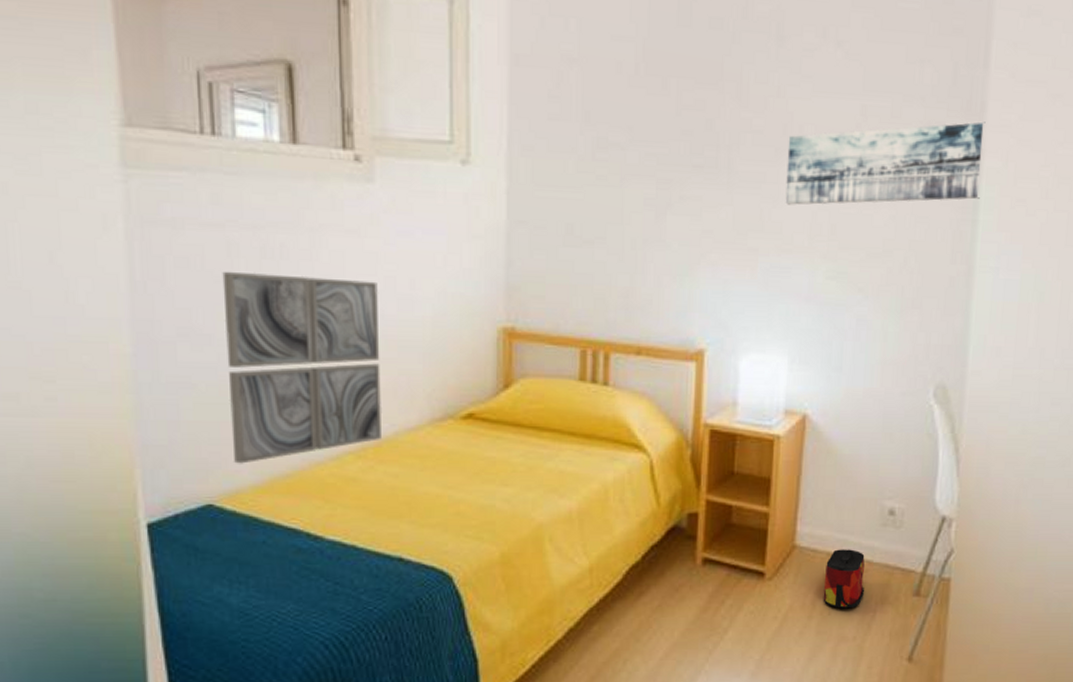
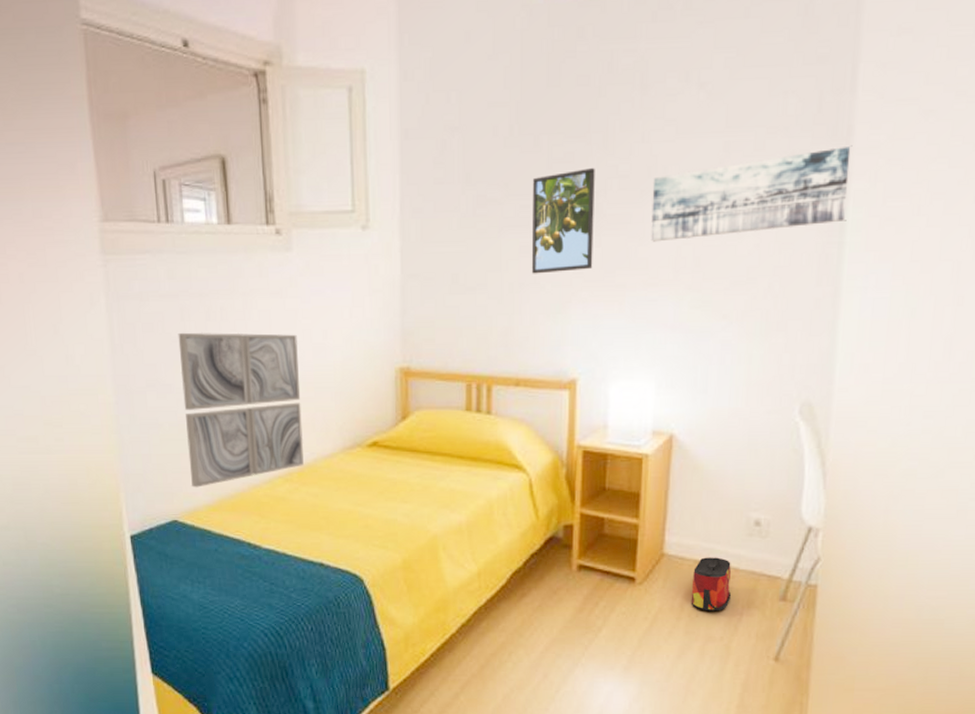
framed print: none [656,119,728,231] -> present [531,168,595,274]

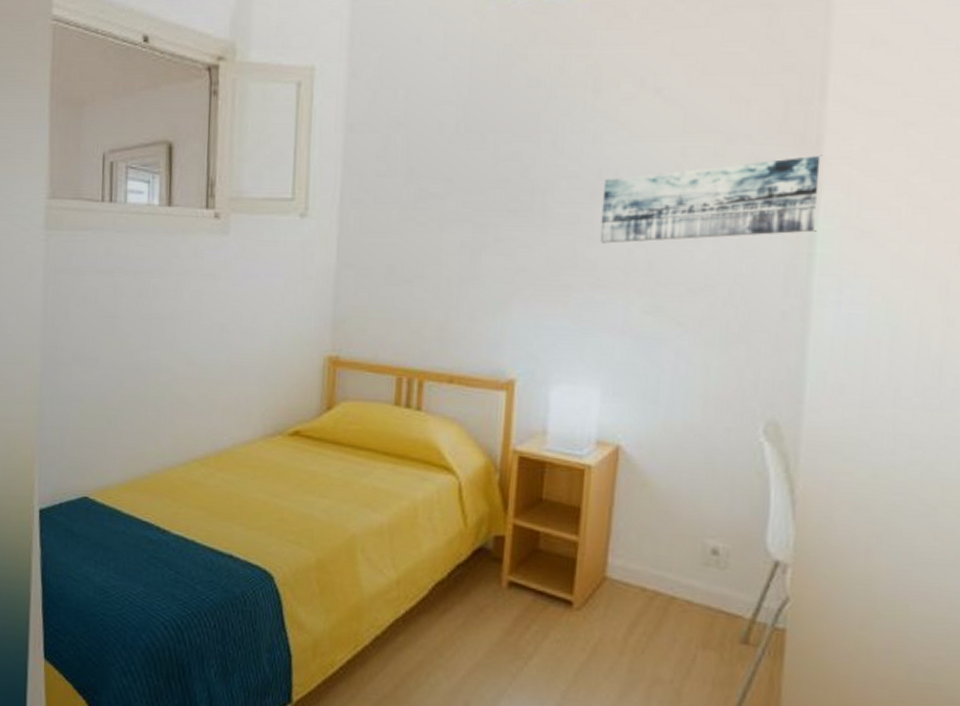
wall art: present [178,332,304,488] -> none [106,308,226,465]
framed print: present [531,168,595,274] -> none [471,167,543,270]
bag: present [691,557,731,612] -> none [636,585,684,649]

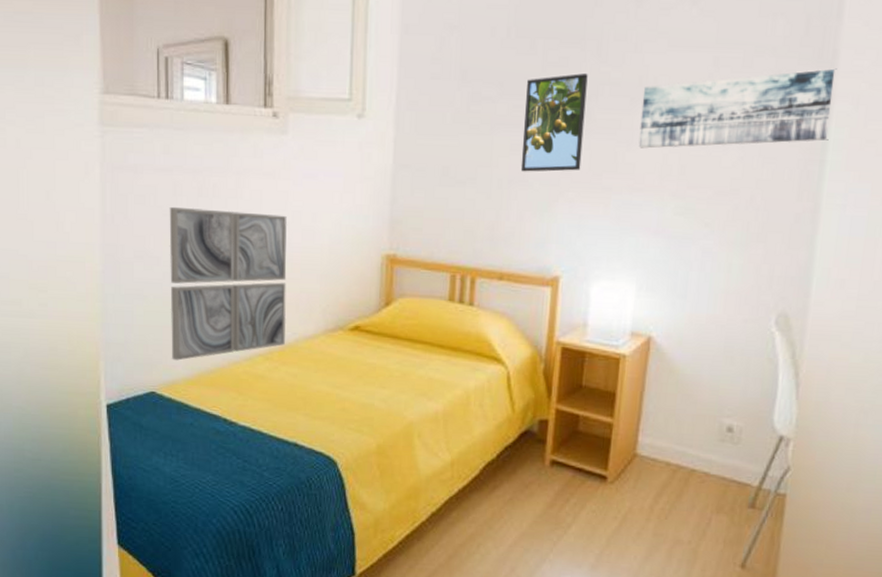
wall art: none [106,308,226,465] -> present [169,206,287,361]
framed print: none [471,167,543,270] -> present [520,73,588,172]

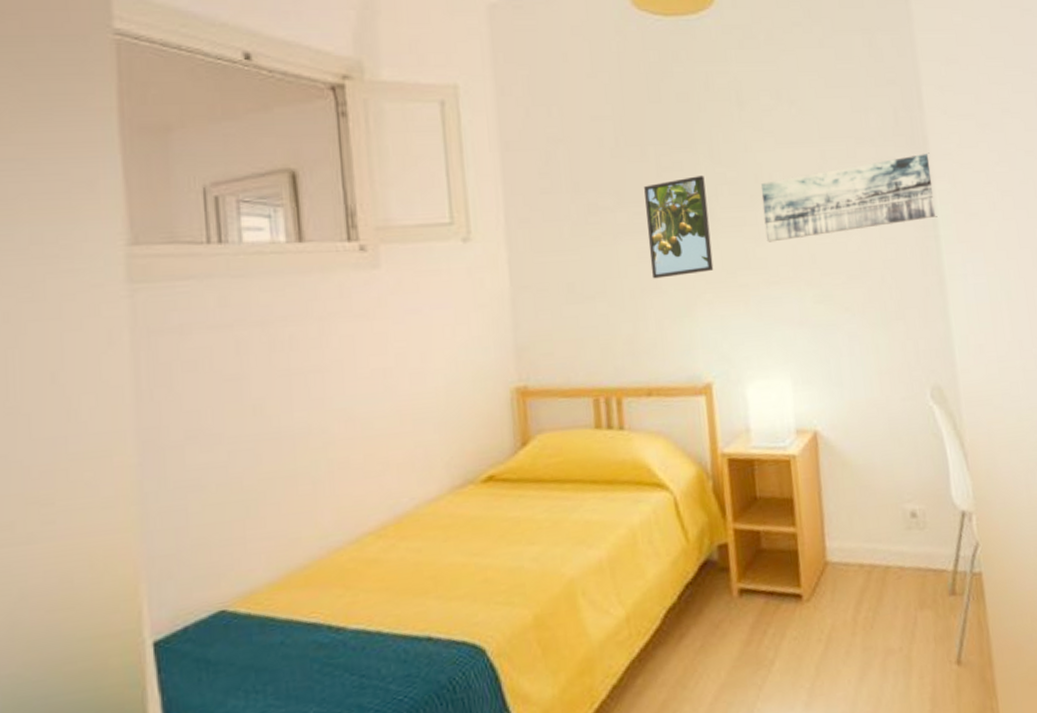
wall art: present [169,206,287,361] -> none [231,360,402,563]

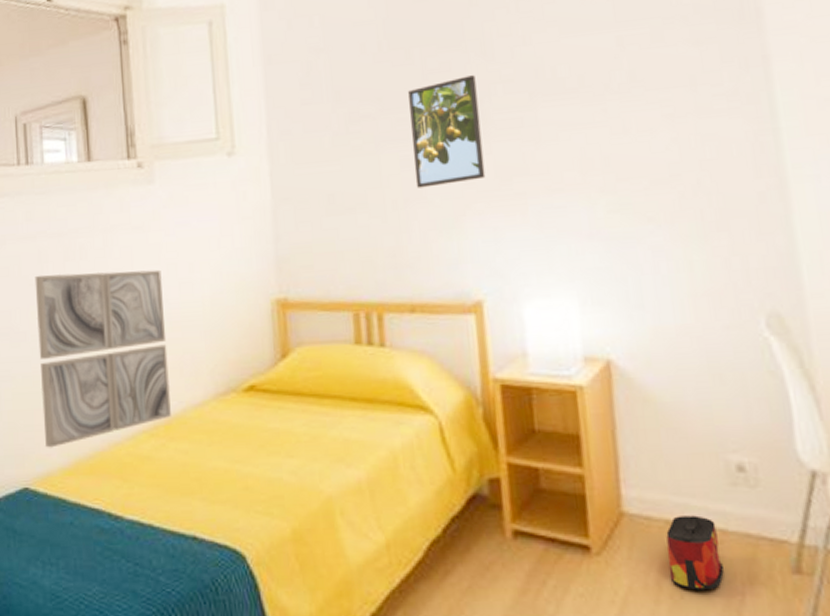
wall art: none [231,360,402,563] -> present [34,269,171,448]
wall art: present [760,152,938,242] -> none [541,27,777,145]
bag: none [860,557,902,621] -> present [666,515,724,591]

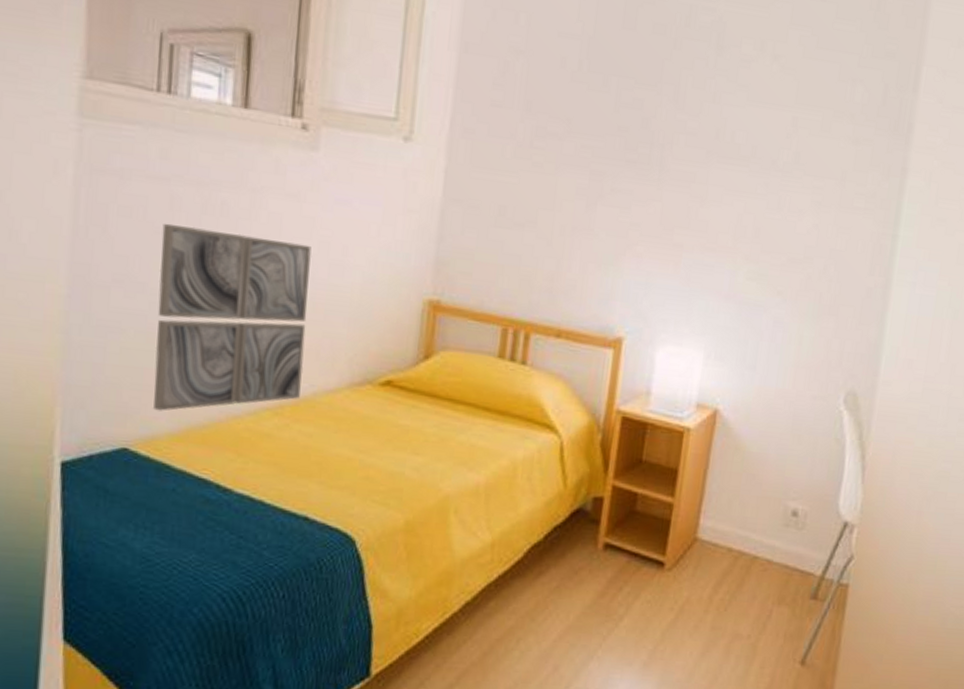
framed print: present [408,75,486,188] -> none [586,118,663,224]
bag: present [666,515,724,591] -> none [720,545,765,606]

